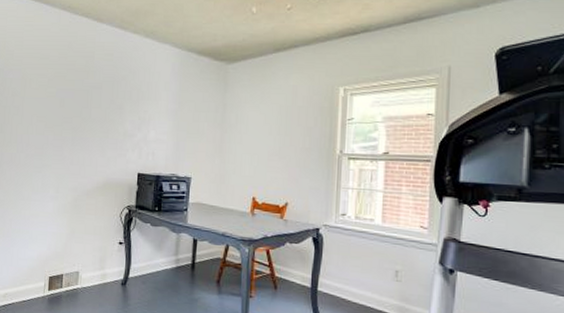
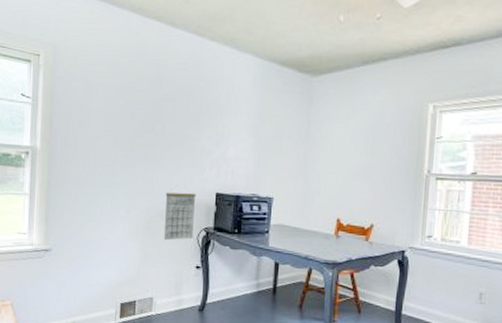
calendar: none [89,173,120,218] -> present [163,192,196,241]

